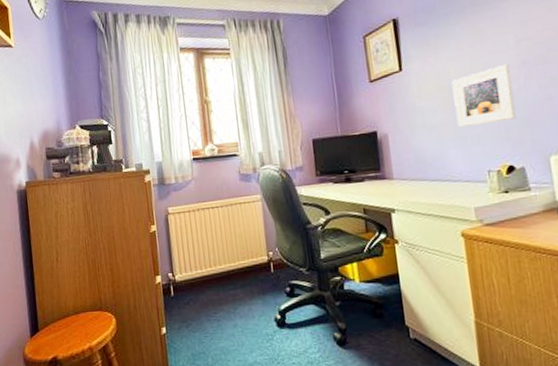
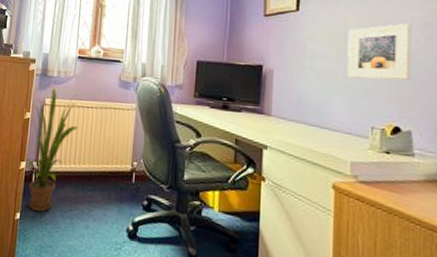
house plant: none [158,194,207,321] -> present [23,86,78,212]

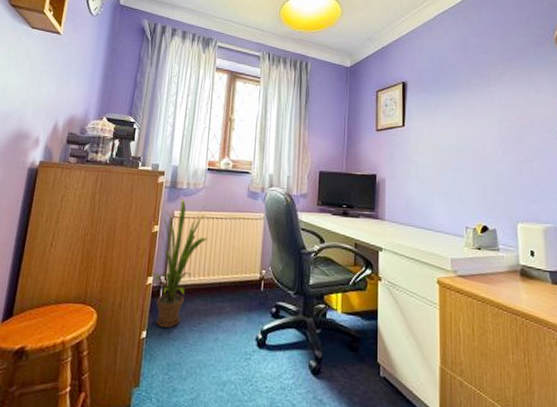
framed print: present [347,23,413,80] -> none [444,137,493,186]

